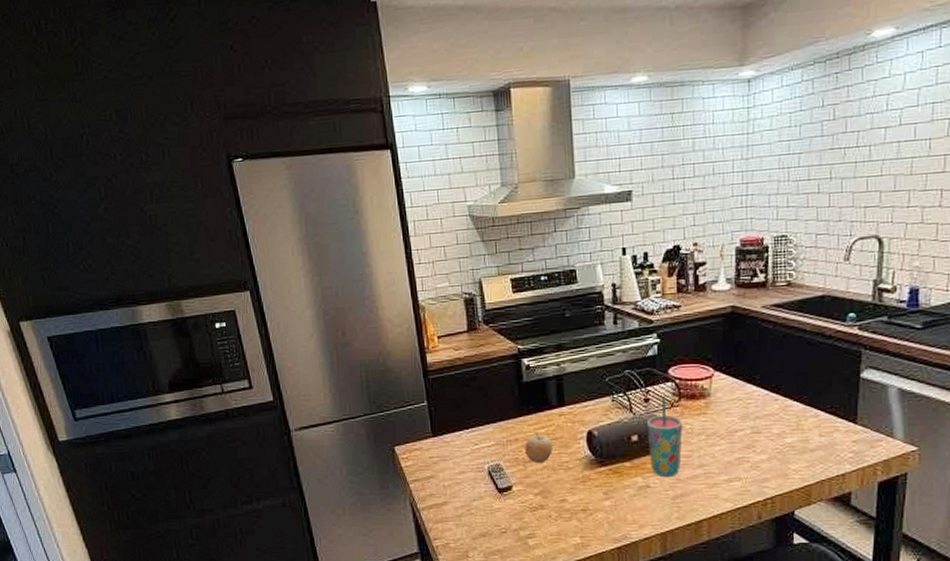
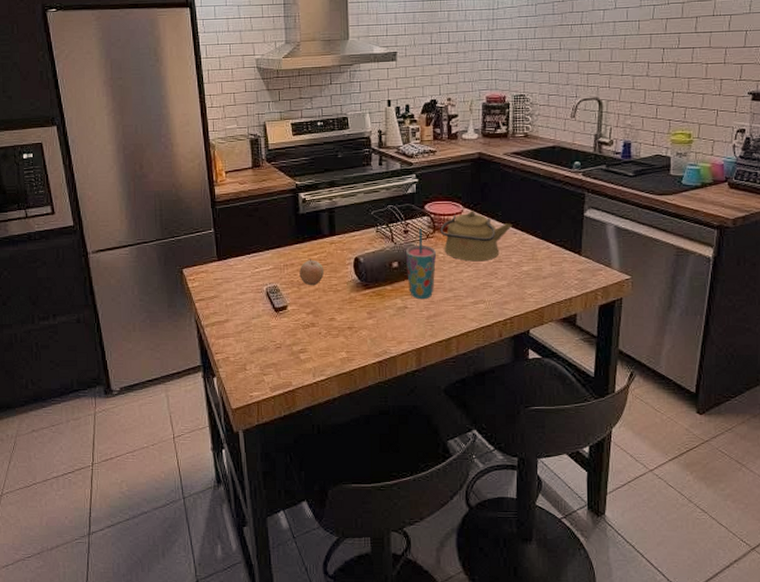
kettle: none [687,374,772,433] -> present [440,211,512,262]

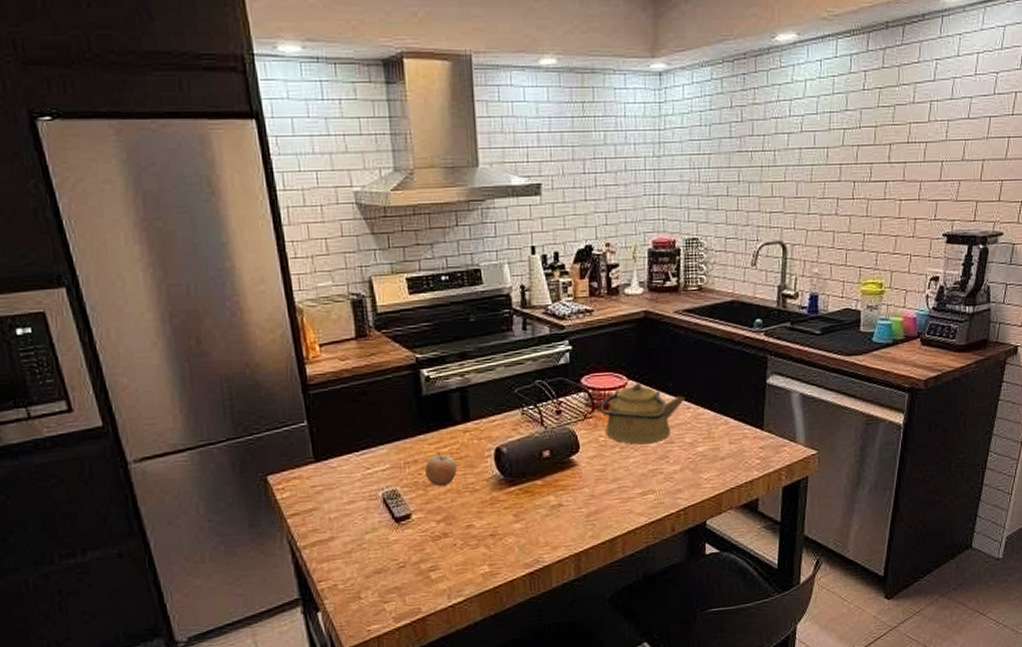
cup: present [405,228,436,300] -> none [558,406,596,495]

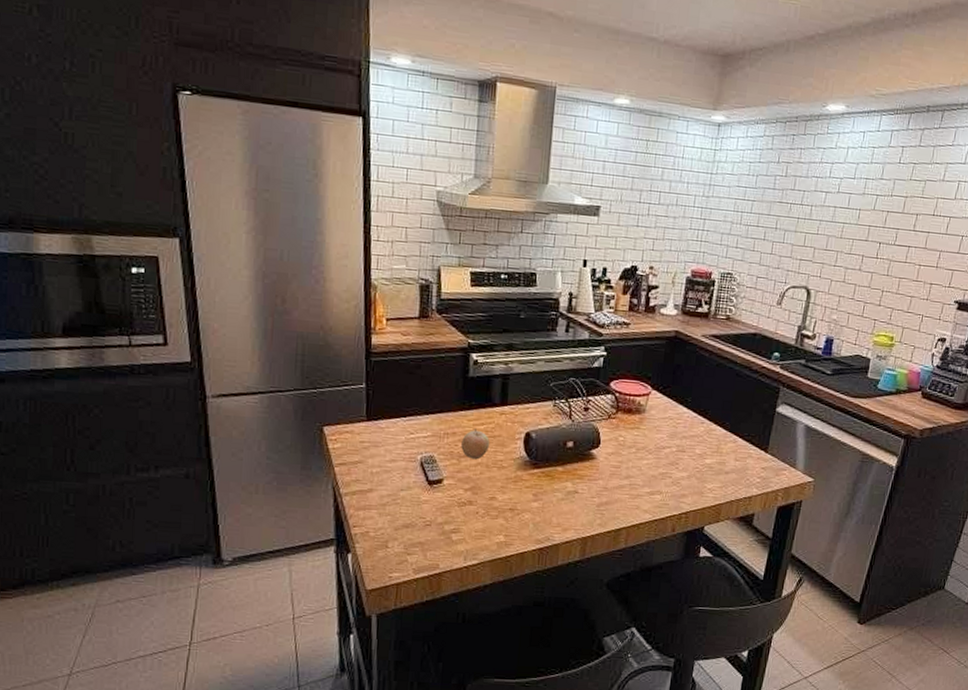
kettle: present [600,383,684,445] -> none [623,393,700,449]

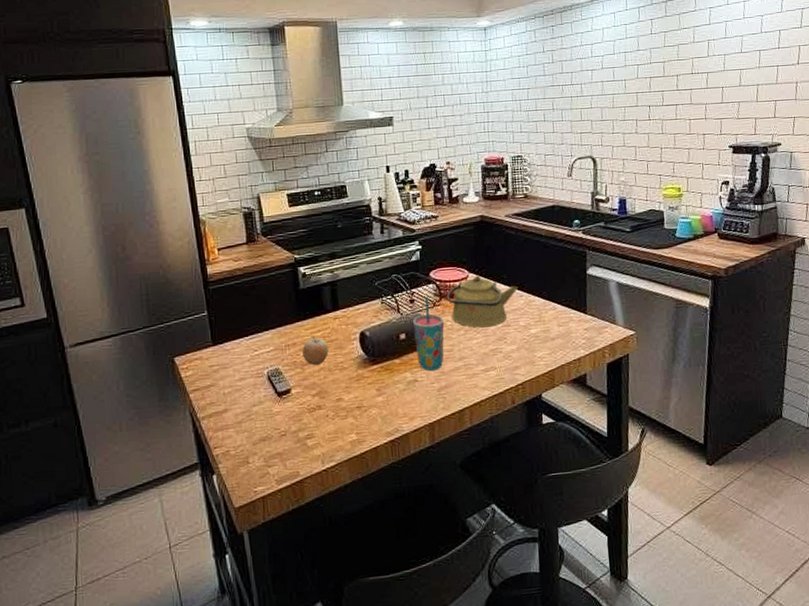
cup: none [581,406,616,486] -> present [412,296,444,372]
kettle: none [623,393,700,449] -> present [446,275,517,328]

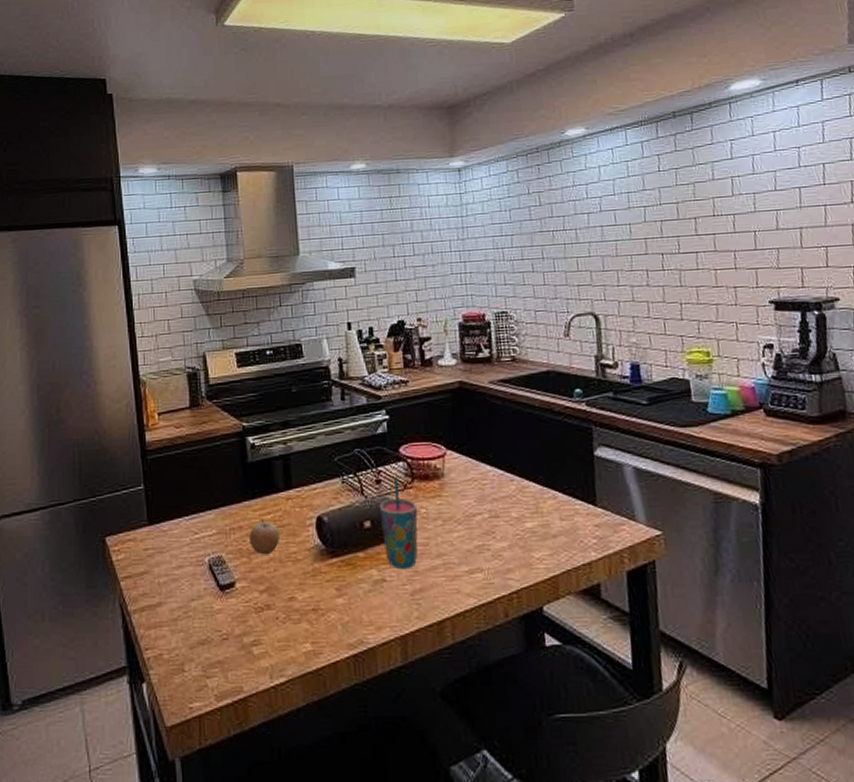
kettle: present [446,275,517,328] -> none [419,453,507,518]

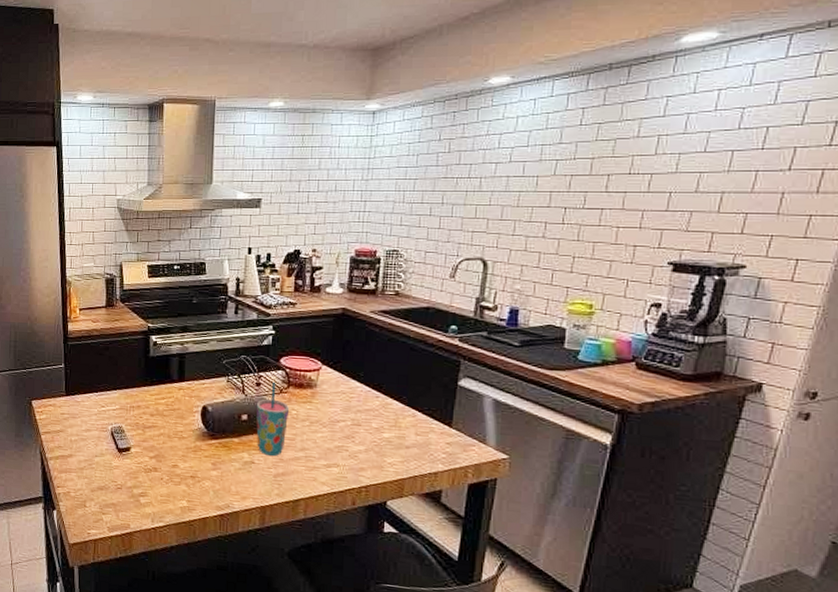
fruit: present [249,519,281,555] -> none [145,402,171,430]

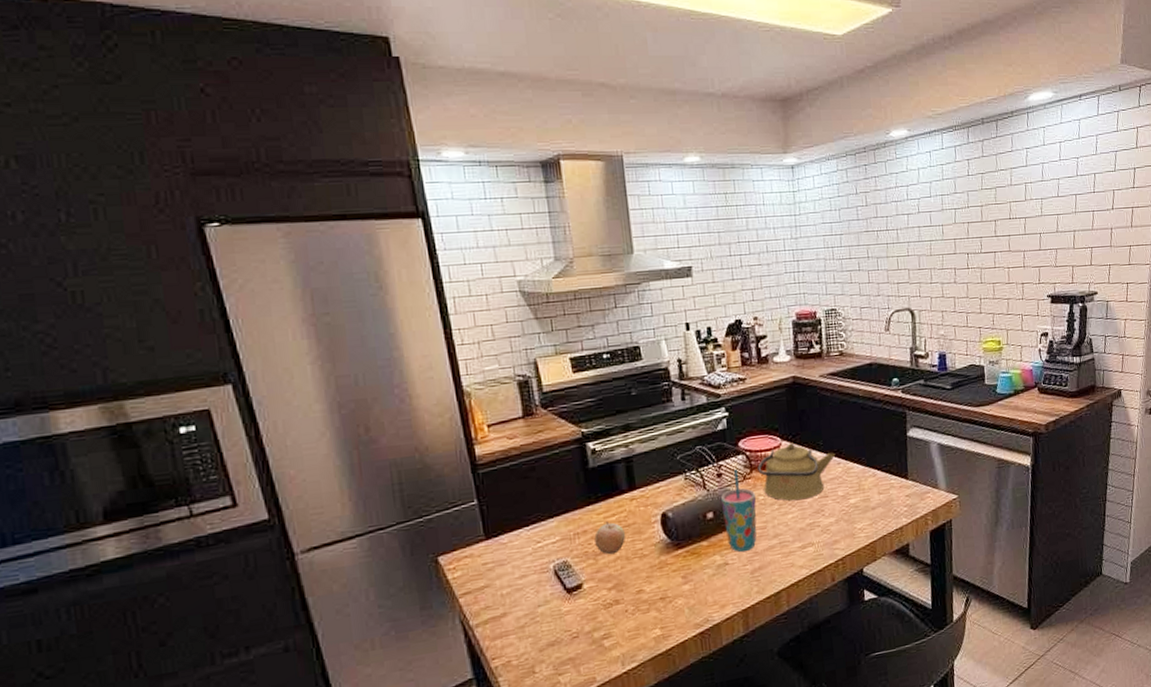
fruit: none [145,402,171,430] -> present [594,521,626,555]
kettle: none [295,369,374,423] -> present [757,443,835,501]

